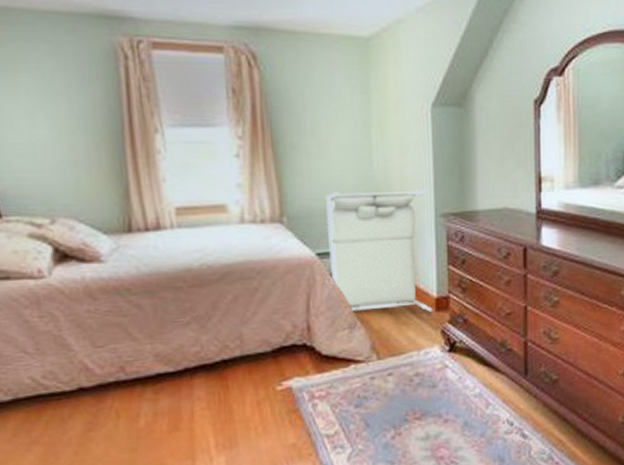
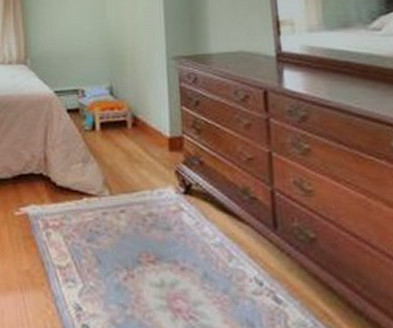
laundry hamper: present [325,190,433,312] -> none [63,35,166,151]

